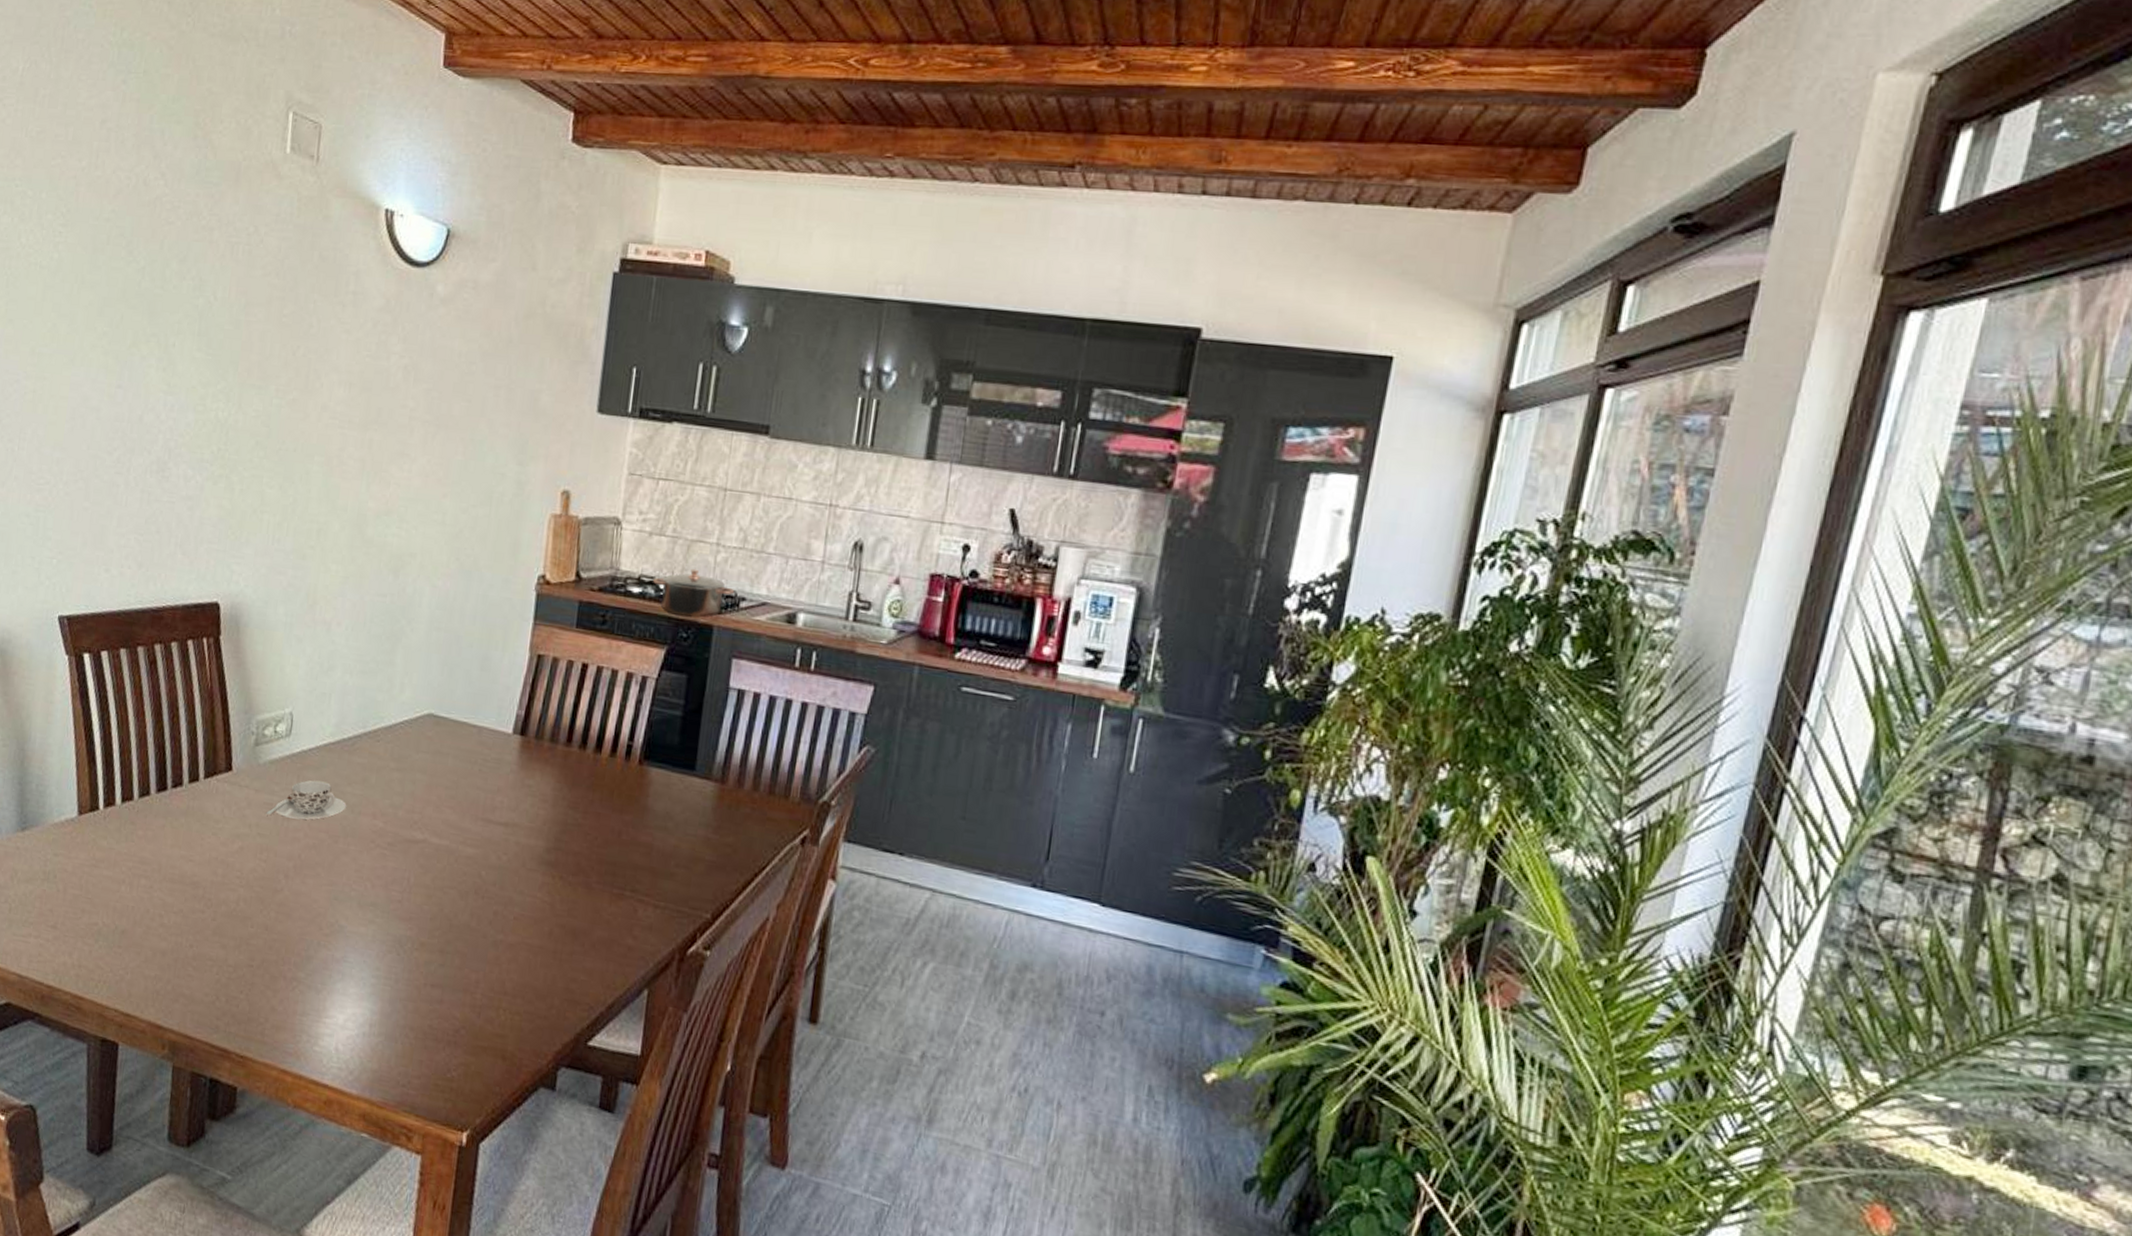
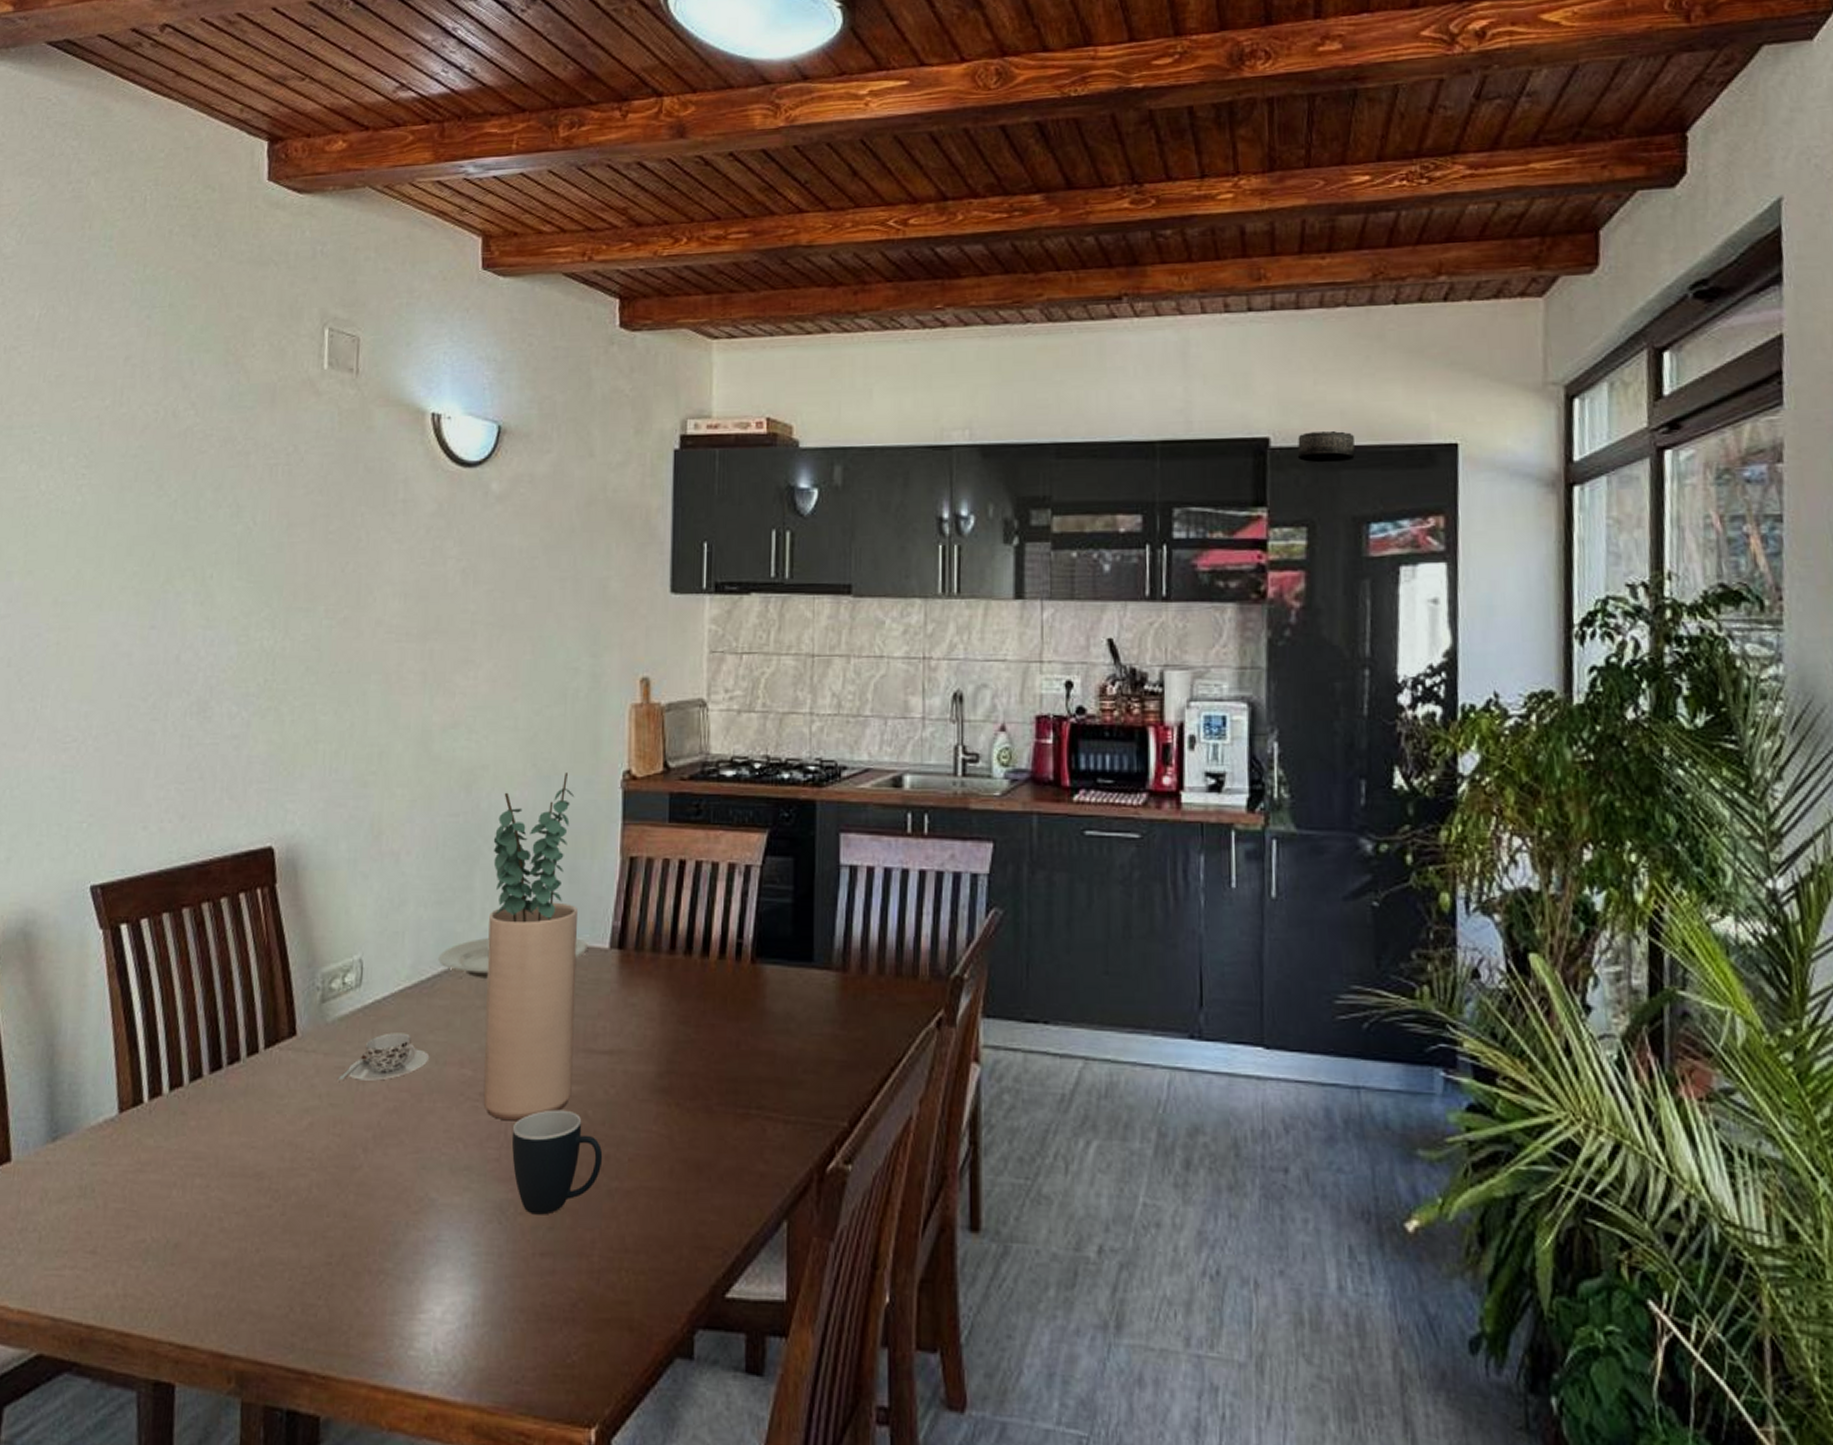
plate: none [359,709,493,745] -> present [438,938,587,978]
vase: none [391,569,493,872] -> present [483,772,578,1121]
mug: none [413,866,492,954] -> present [511,1109,603,1215]
cooking pot: present [652,568,735,618] -> none [746,742,835,794]
decorative box: none [1226,327,1288,362] -> present [1297,431,1355,463]

